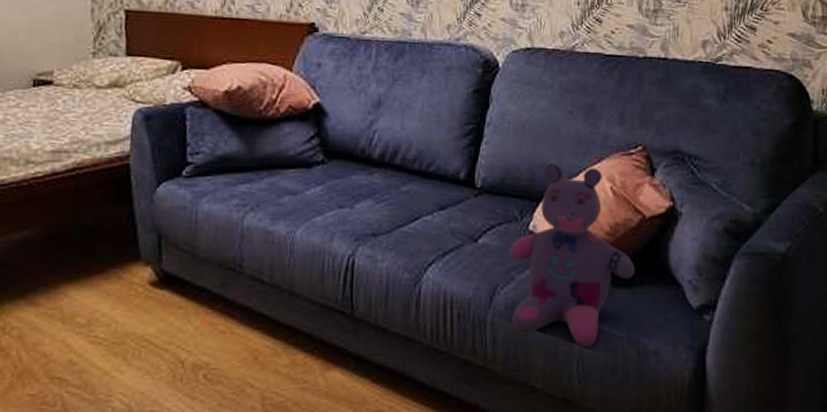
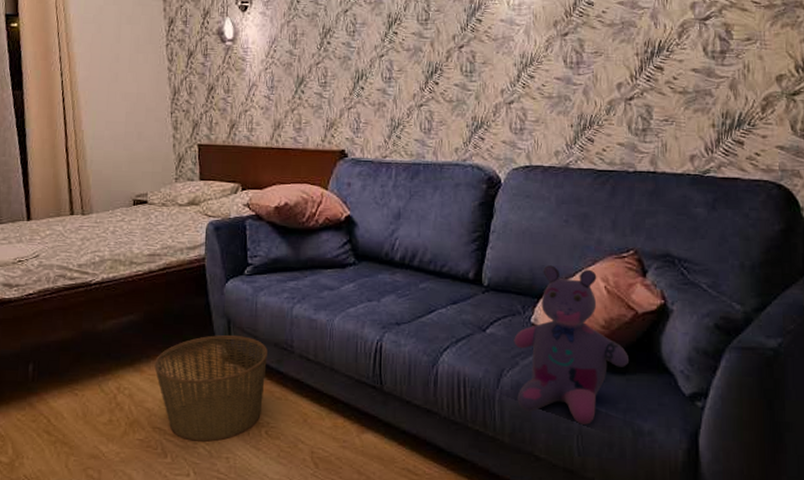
basket: none [55,254,210,393] -> present [154,335,268,442]

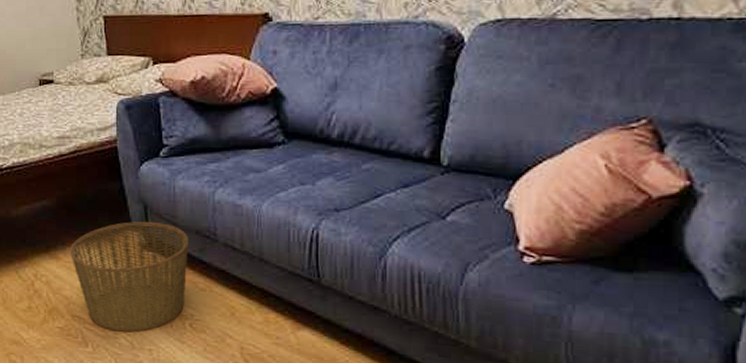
toy: present [514,265,630,425] -> none [482,140,639,331]

